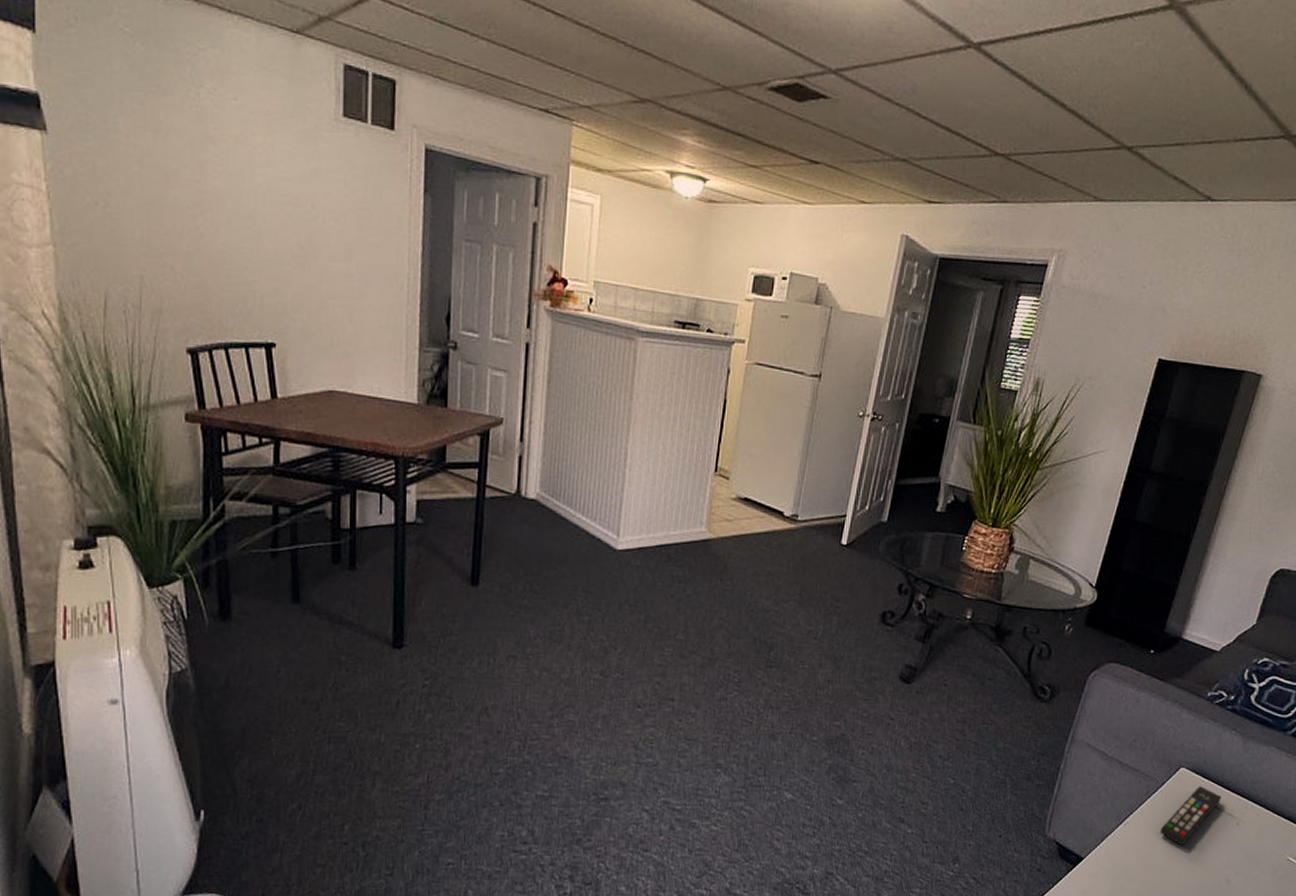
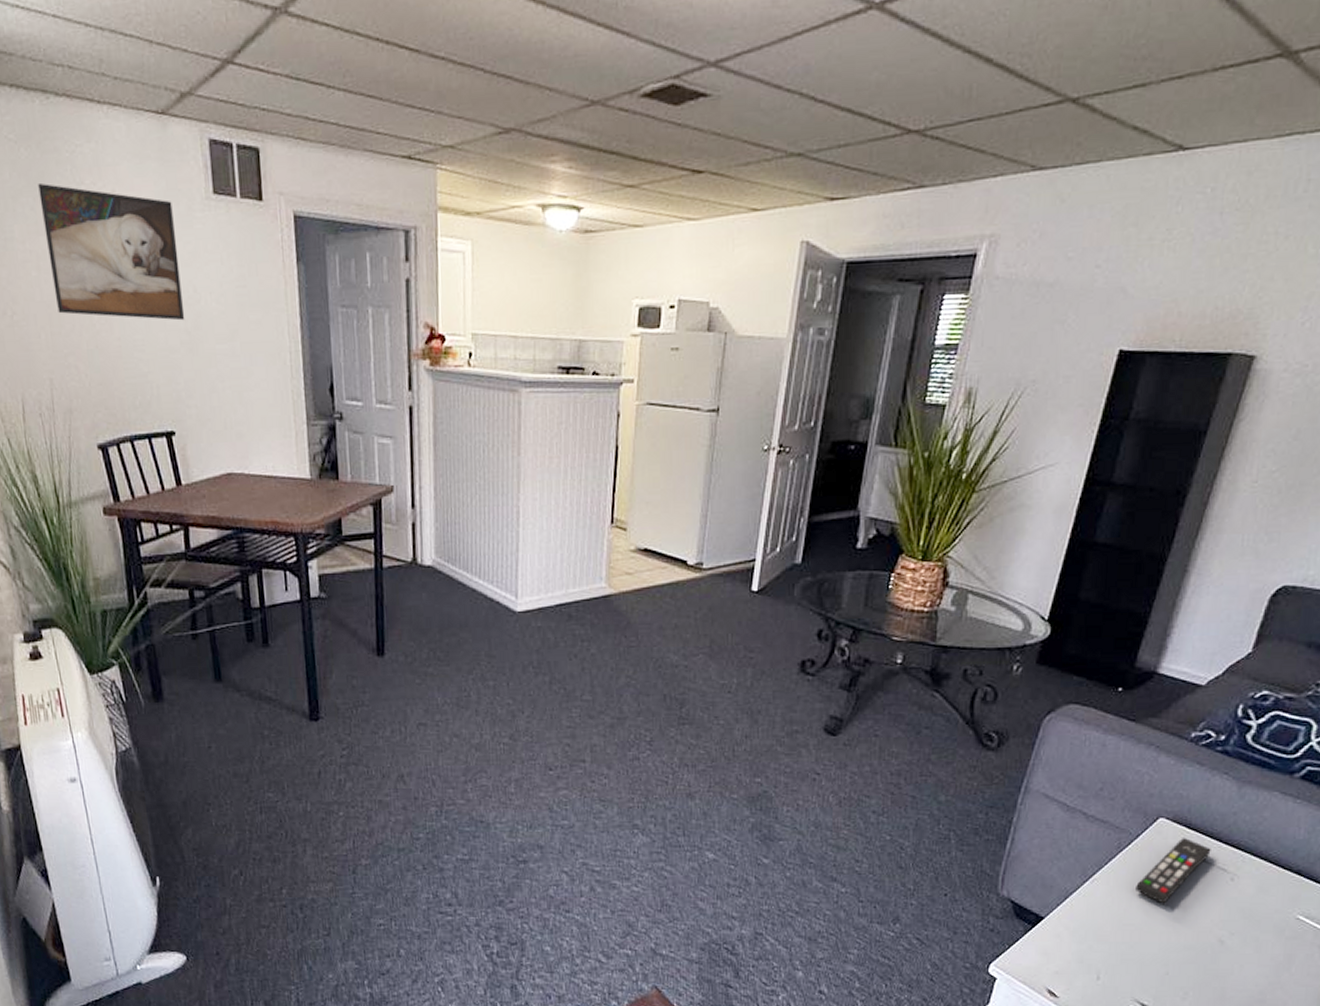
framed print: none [152,79,300,235] -> present [38,182,185,321]

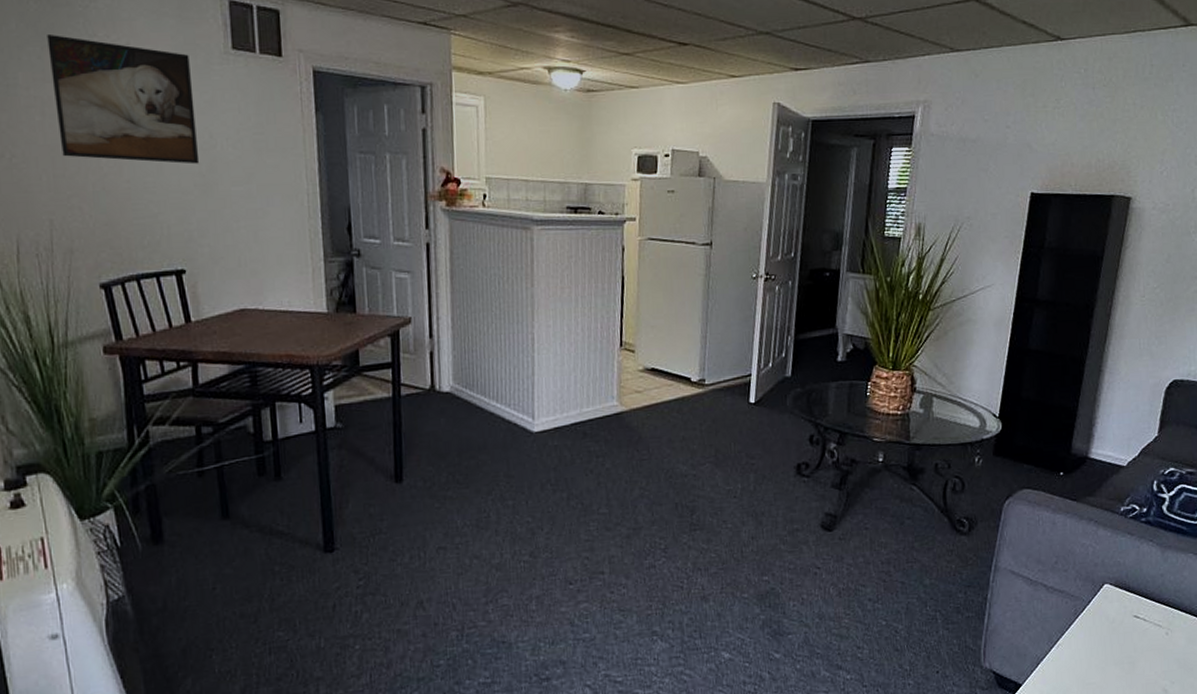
remote control: present [1136,837,1211,904] -> none [1093,599,1148,662]

